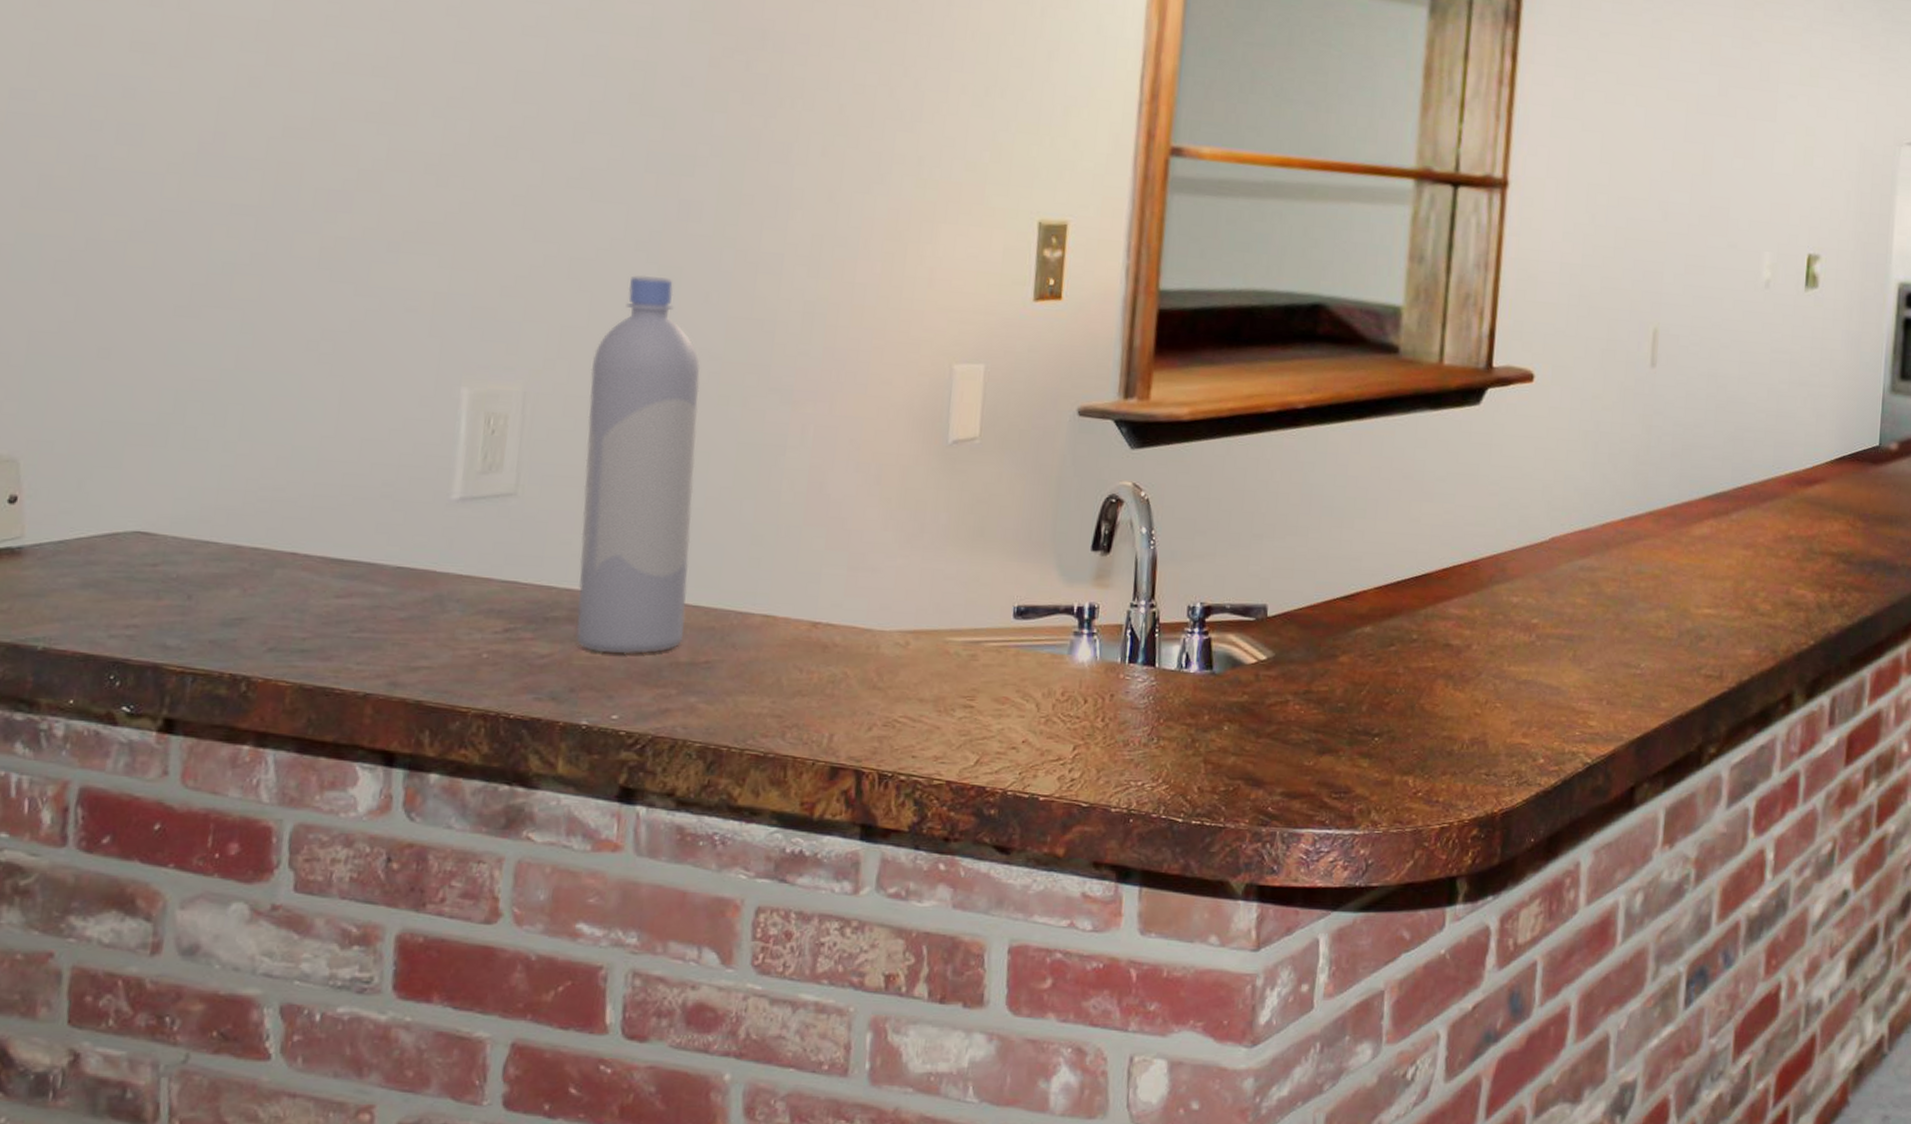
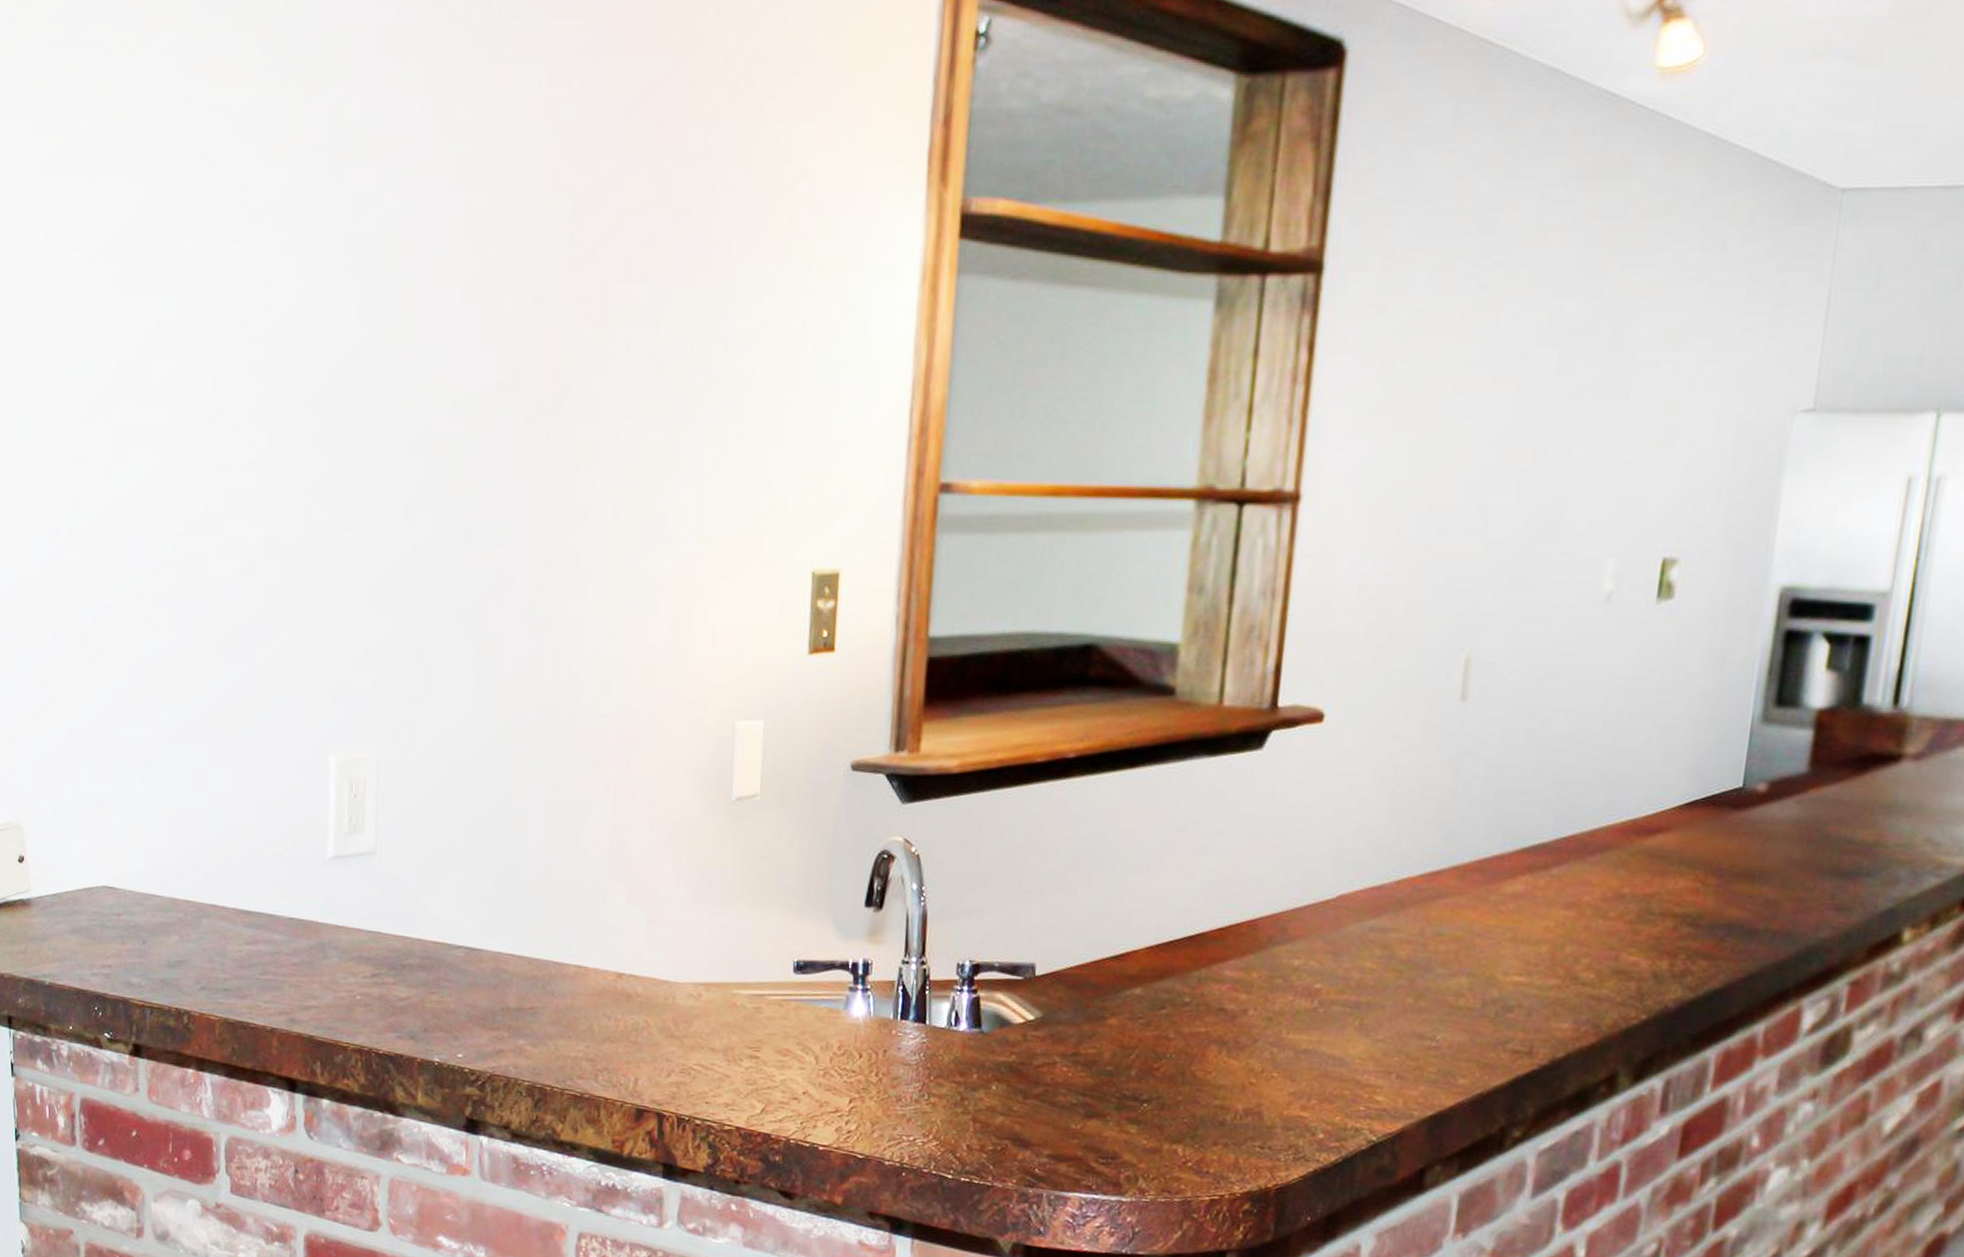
bottle: present [575,275,701,654] -> none [426,645,518,999]

